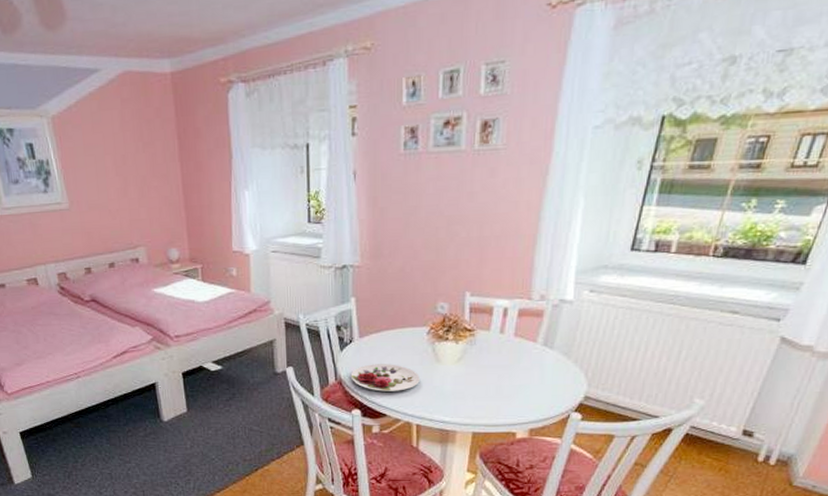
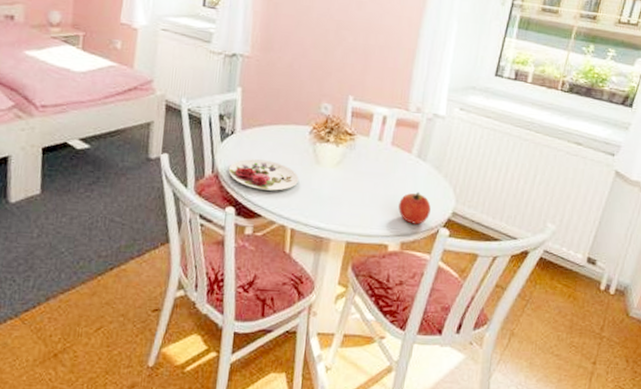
apple: none [525,379,560,411] -> present [398,191,431,225]

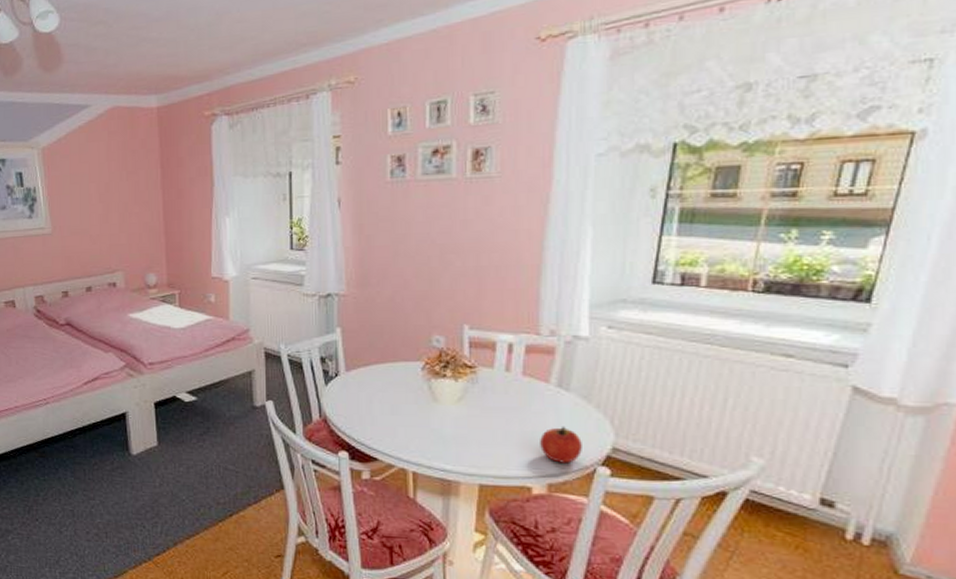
plate: present [228,159,299,191] -> none [336,401,415,433]

